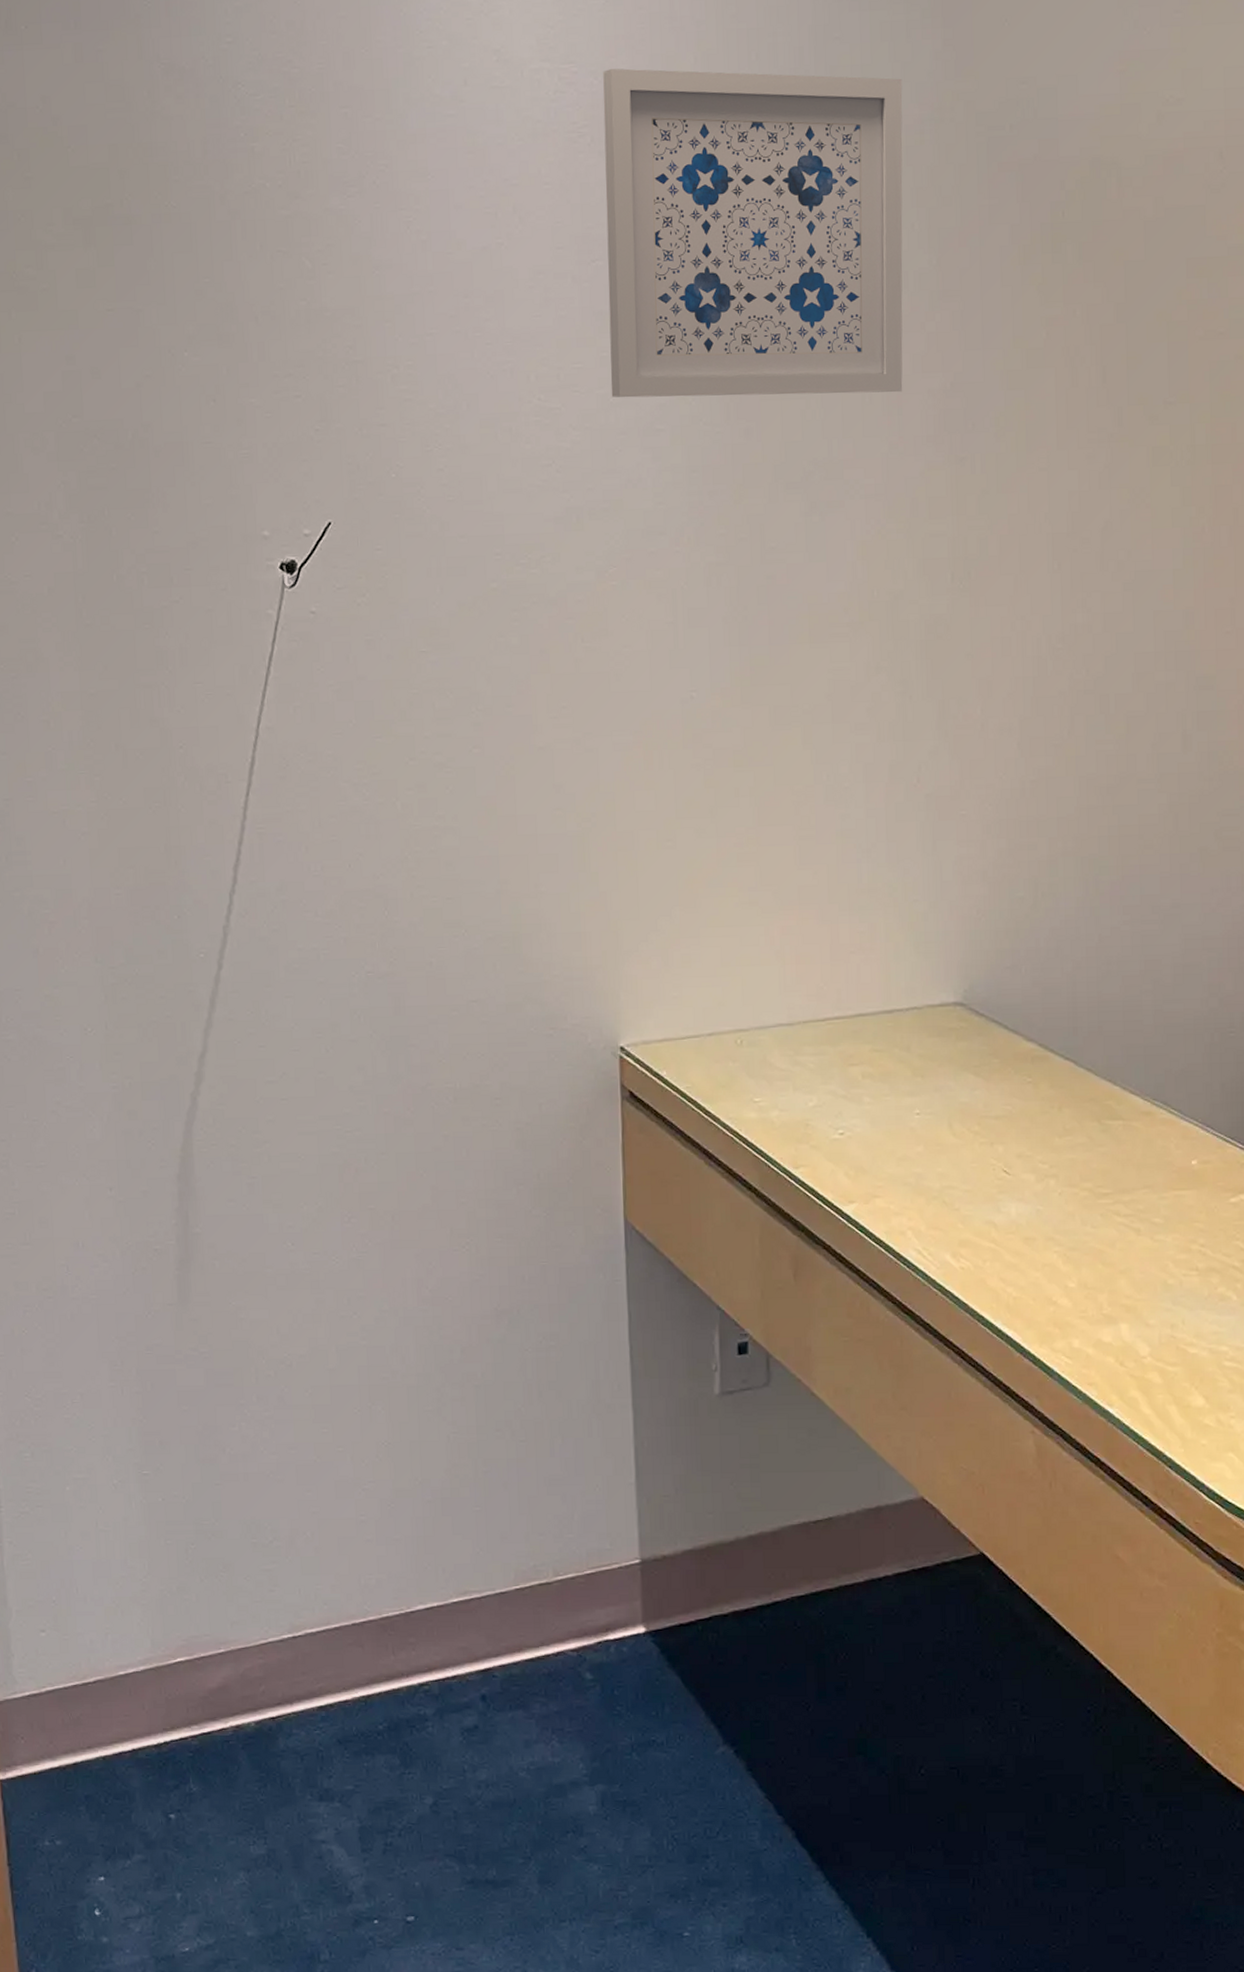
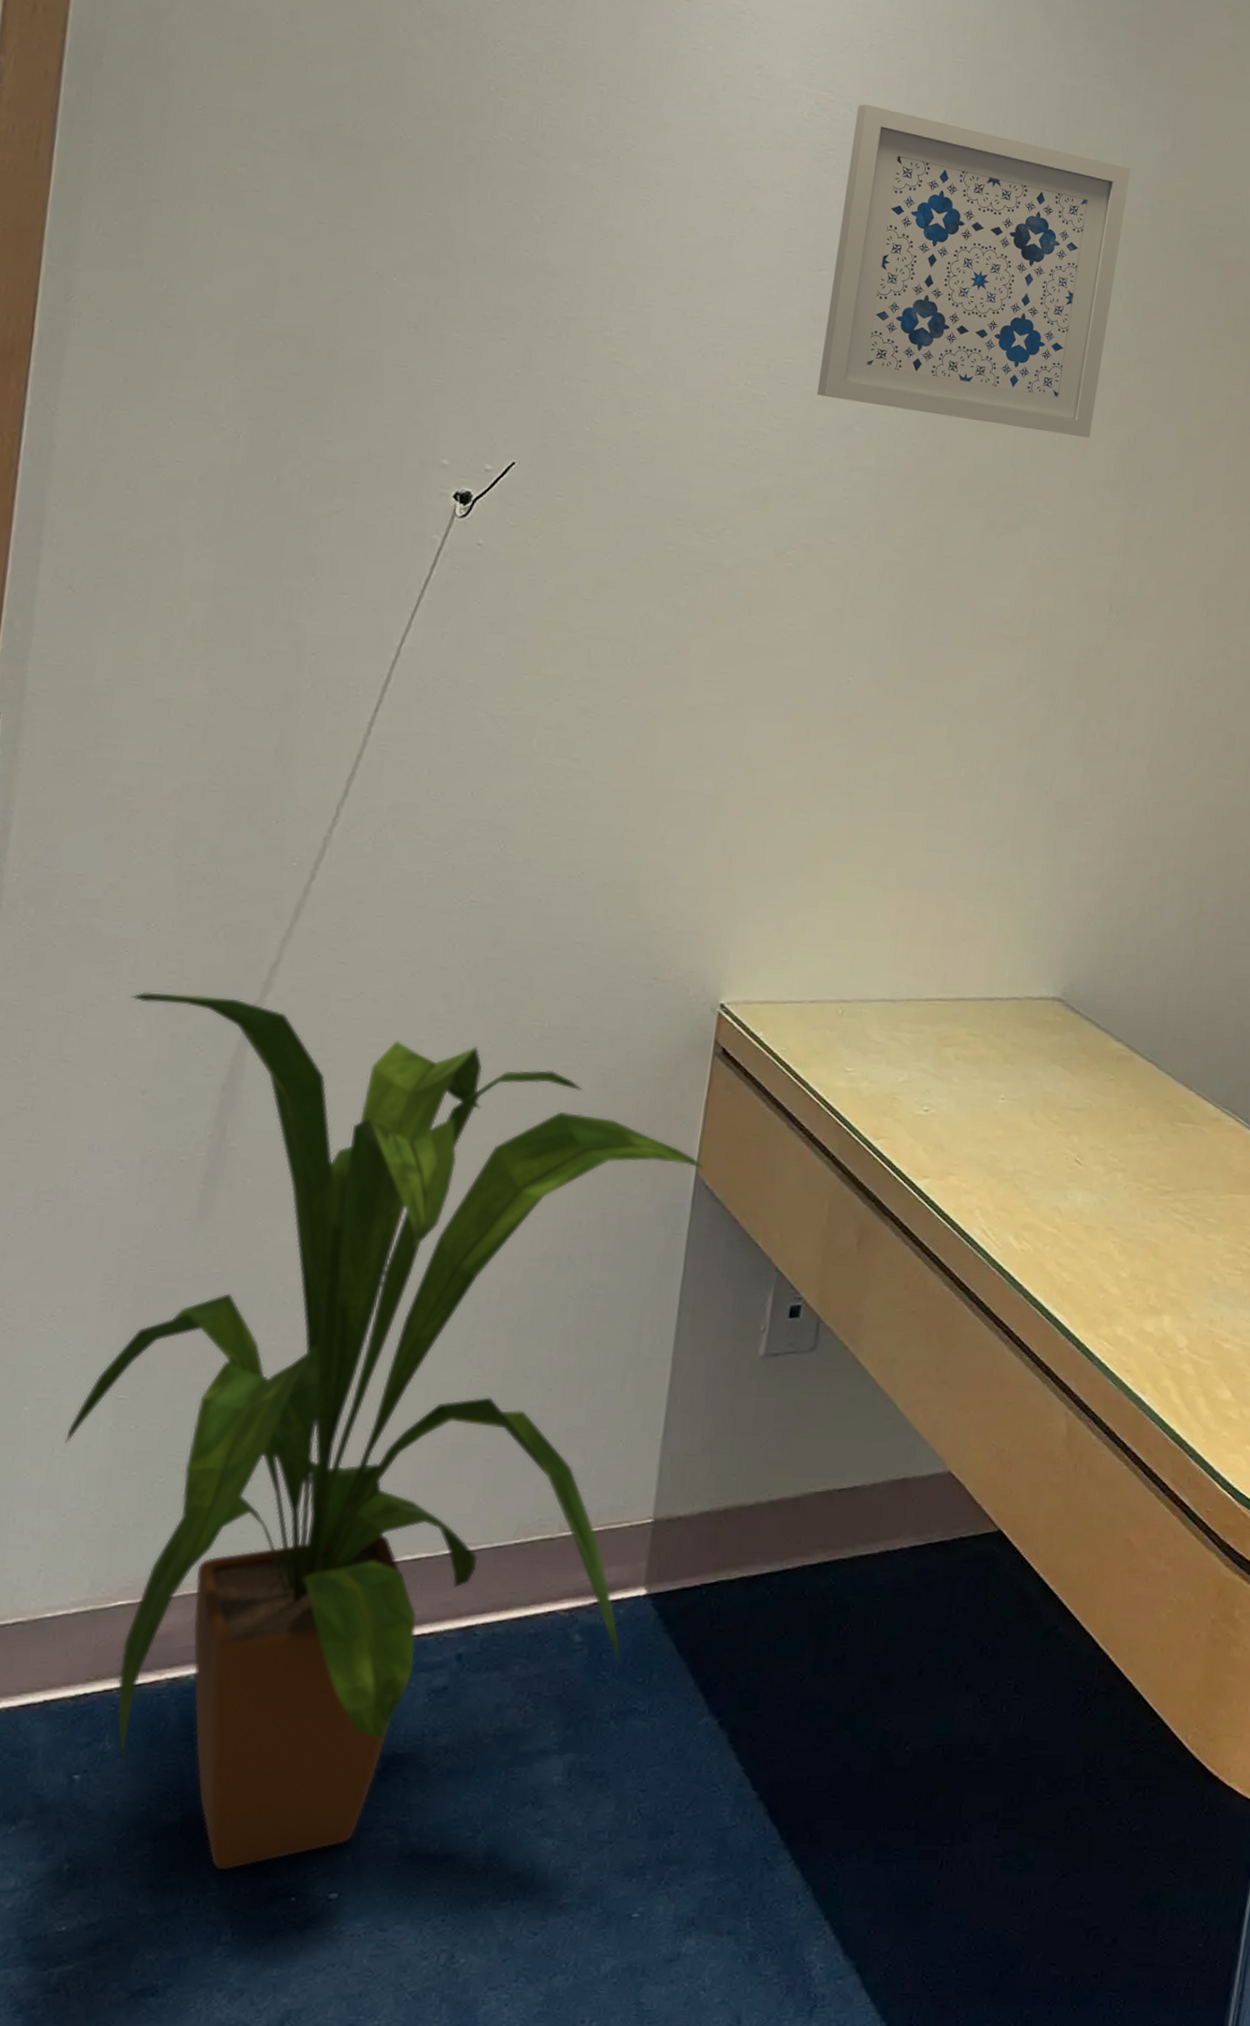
house plant: none [83,1091,632,1897] -> present [65,991,705,1871]

